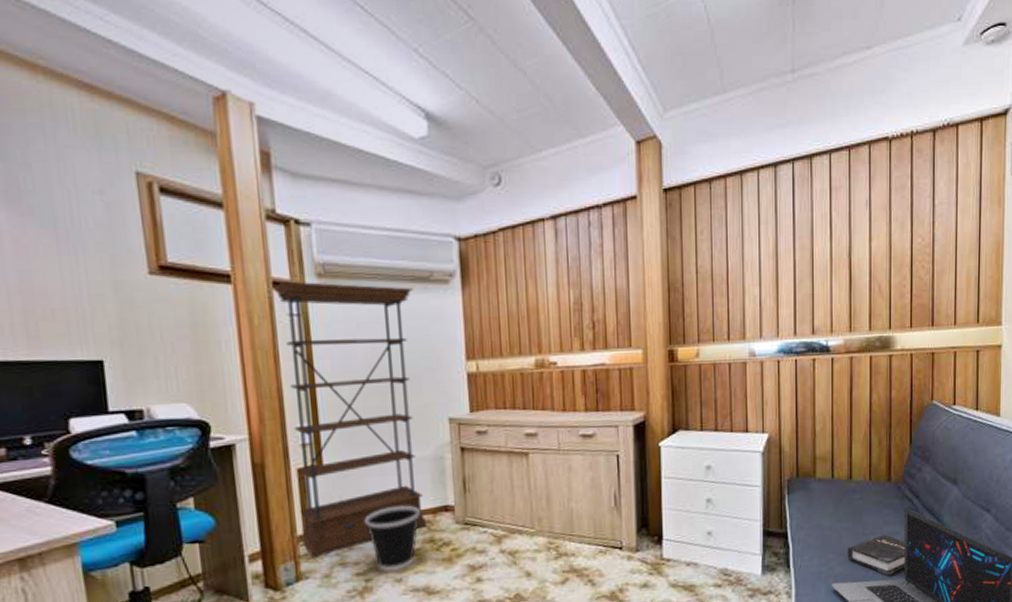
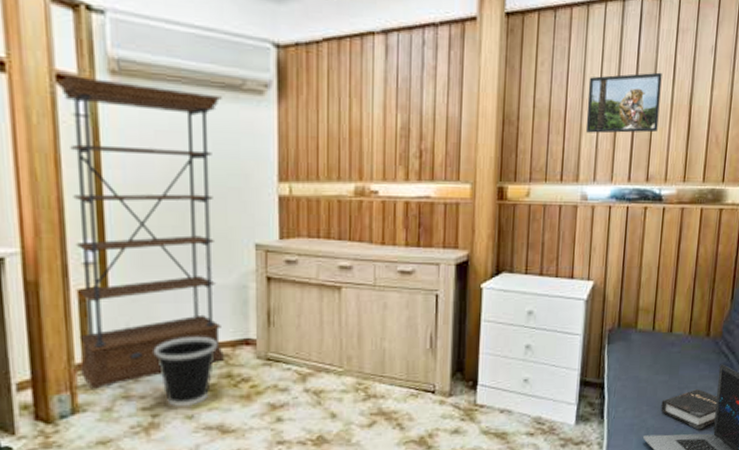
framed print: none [747,230,819,293] -> present [585,72,662,134]

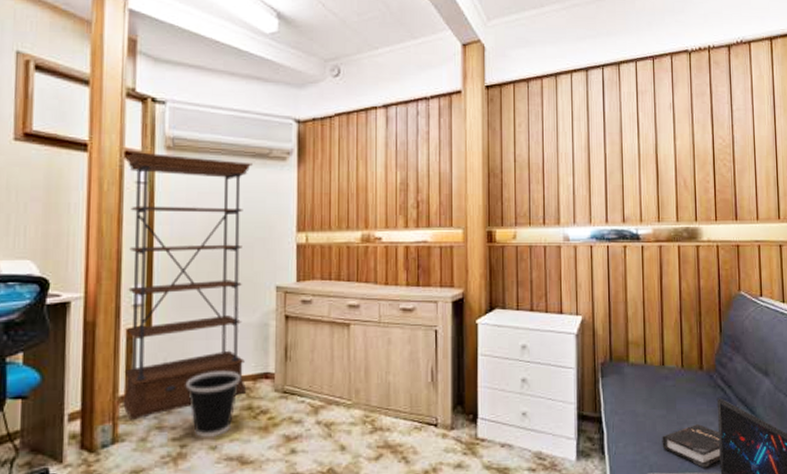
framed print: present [585,72,662,134] -> none [562,127,628,182]

